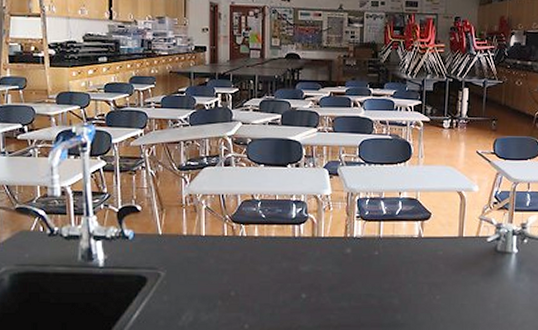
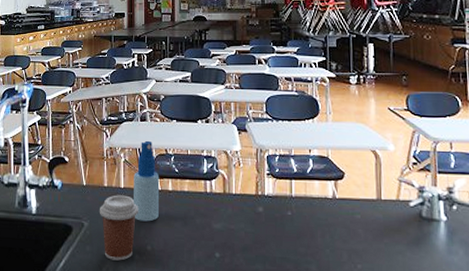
coffee cup: none [178,243,221,308] -> present [100,195,138,261]
spray bottle: none [216,186,245,268] -> present [134,140,160,222]

